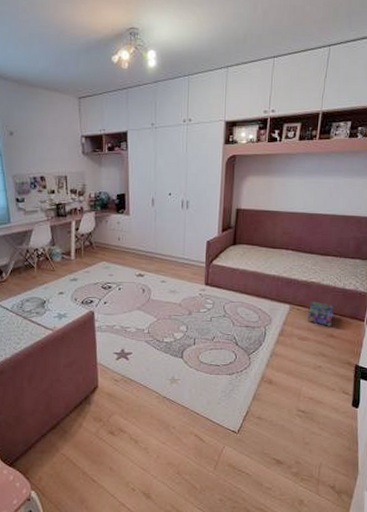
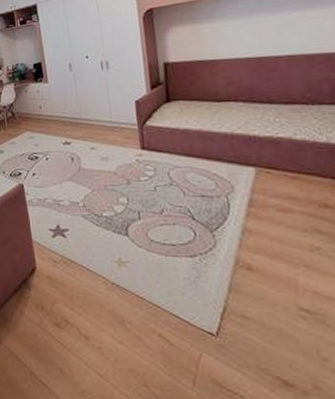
backpack: present [308,301,334,326] -> none [283,161,323,193]

